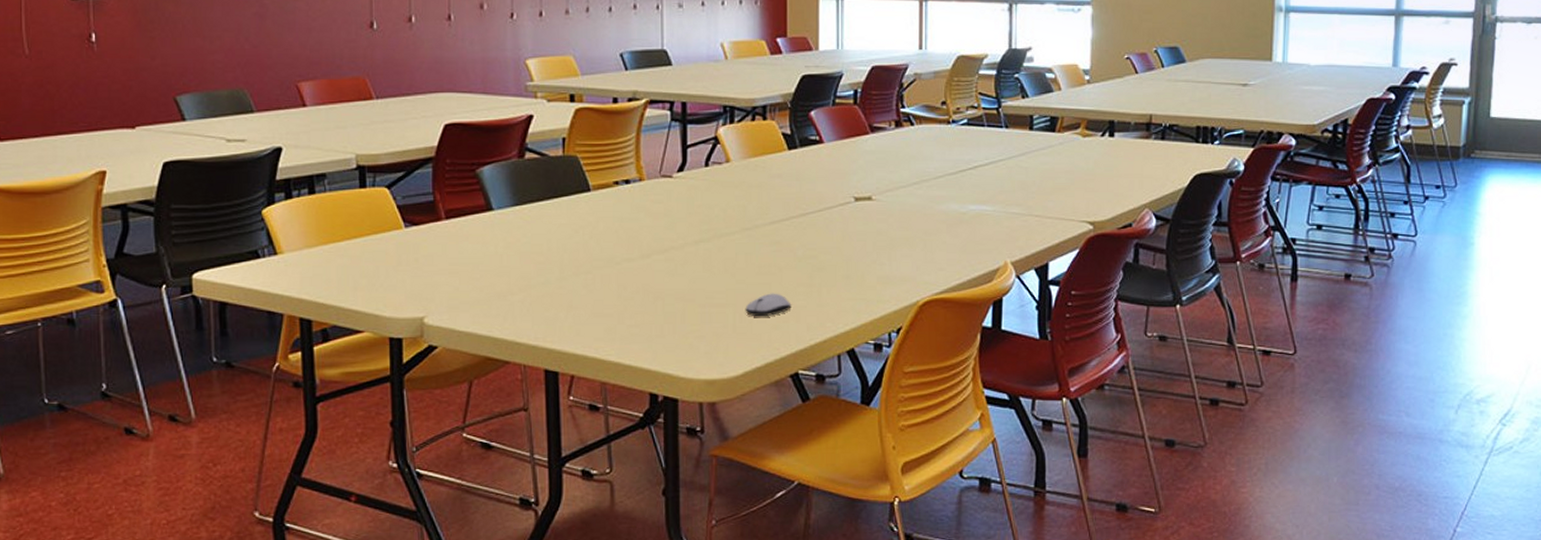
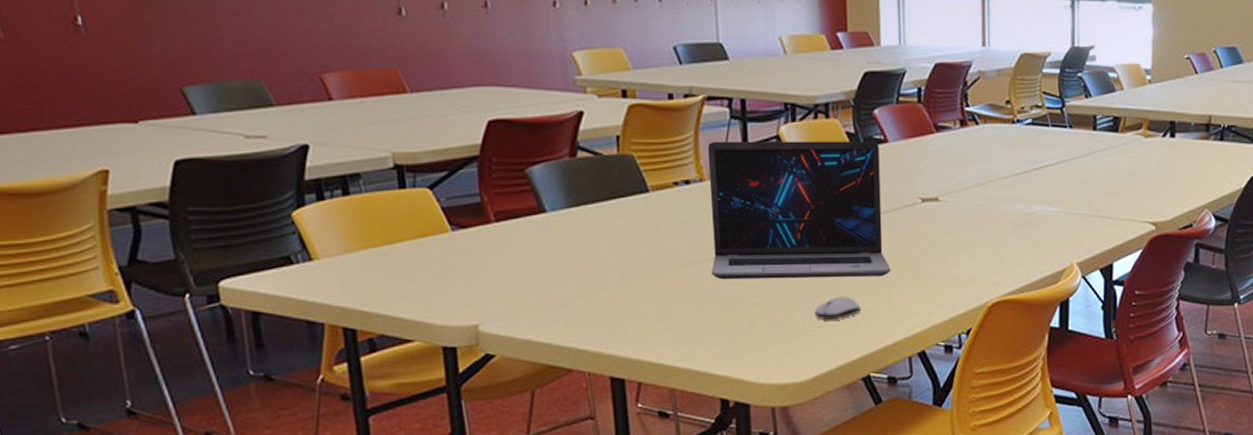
laptop: none [647,142,823,276] -> present [707,141,891,280]

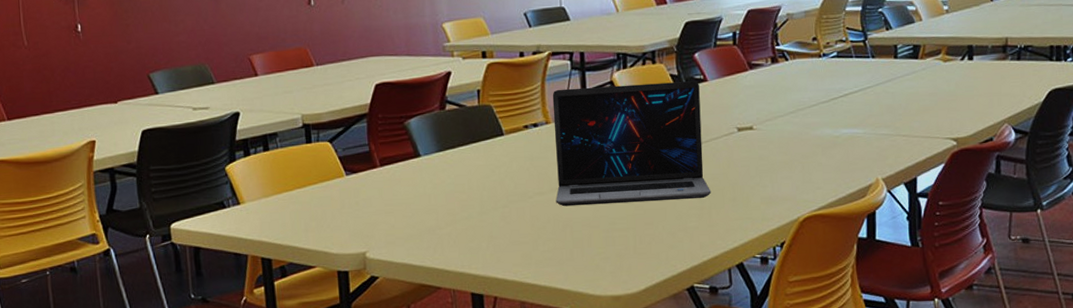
computer mouse: present [814,296,861,320] -> none [644,216,685,238]

